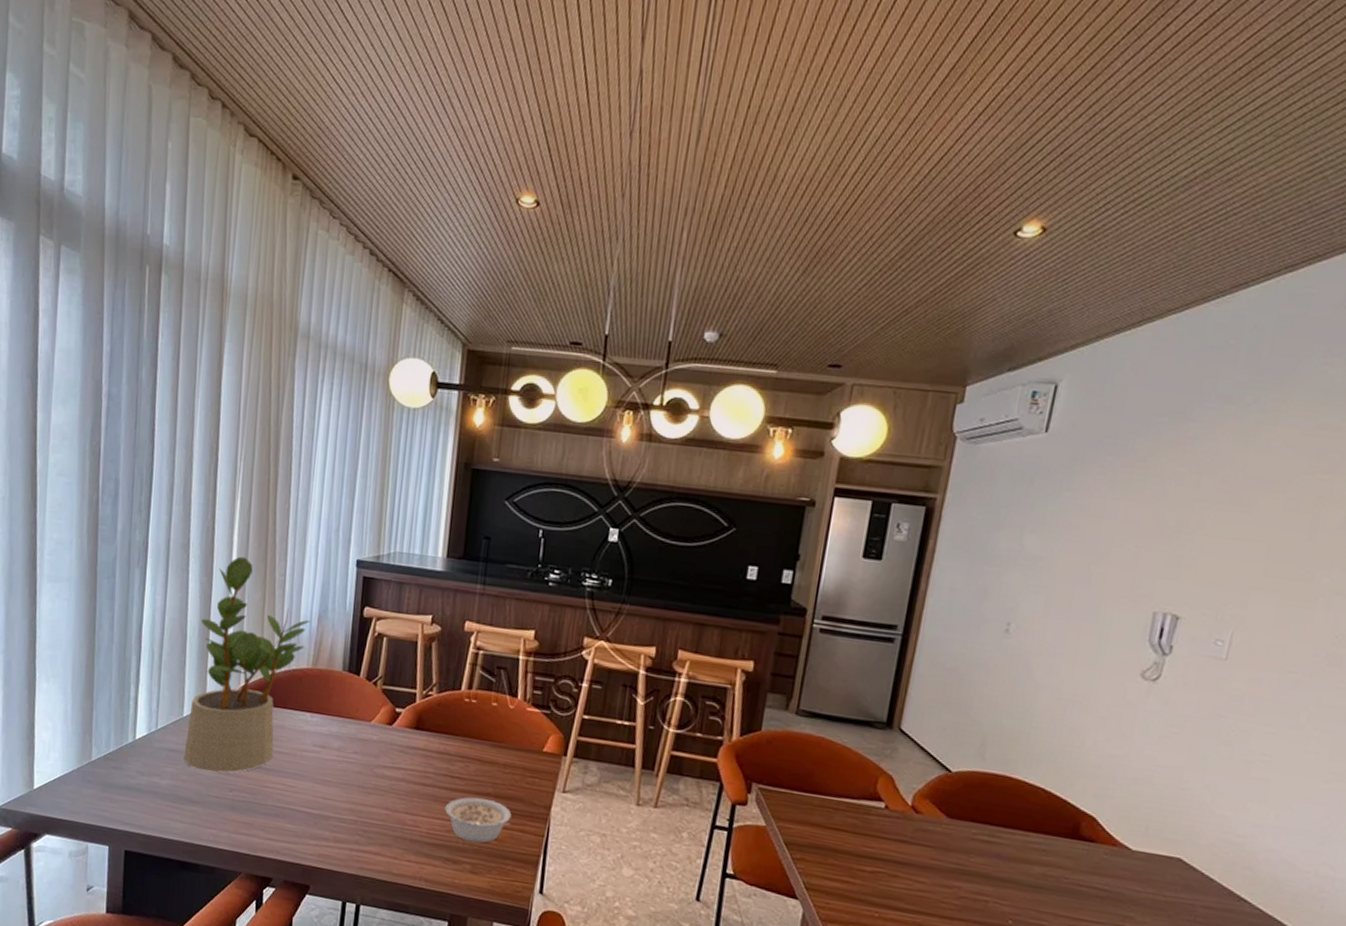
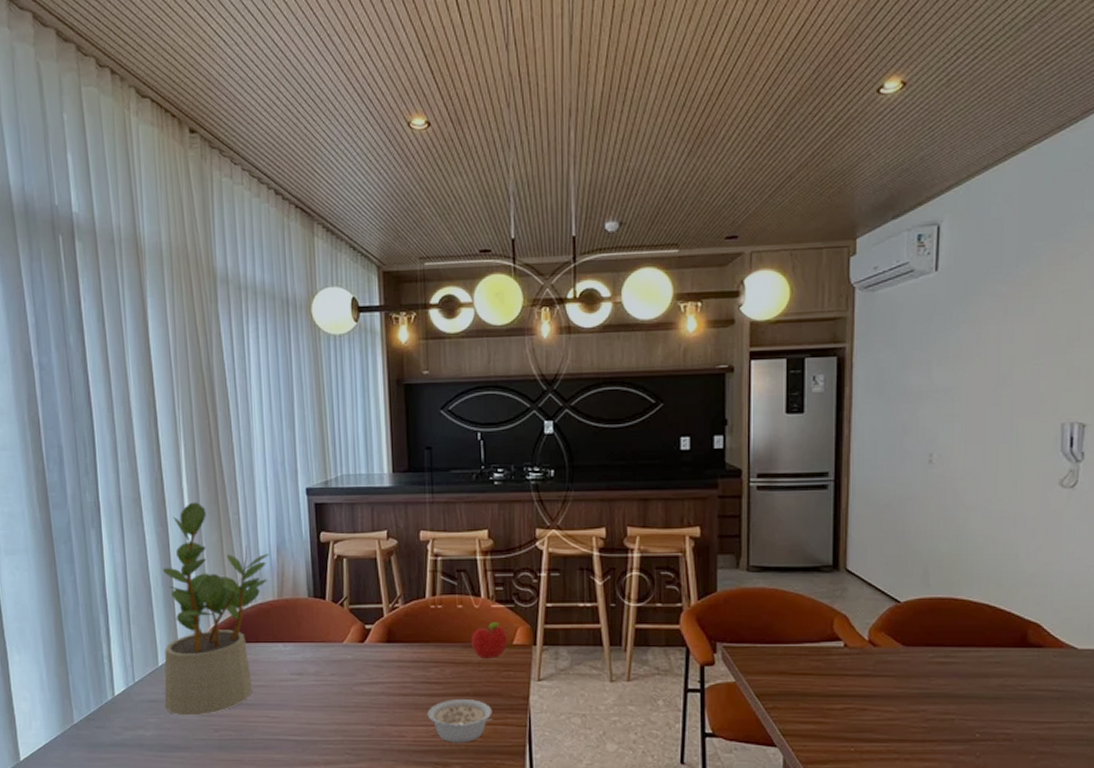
fruit: none [500,725,538,763] -> present [470,622,507,660]

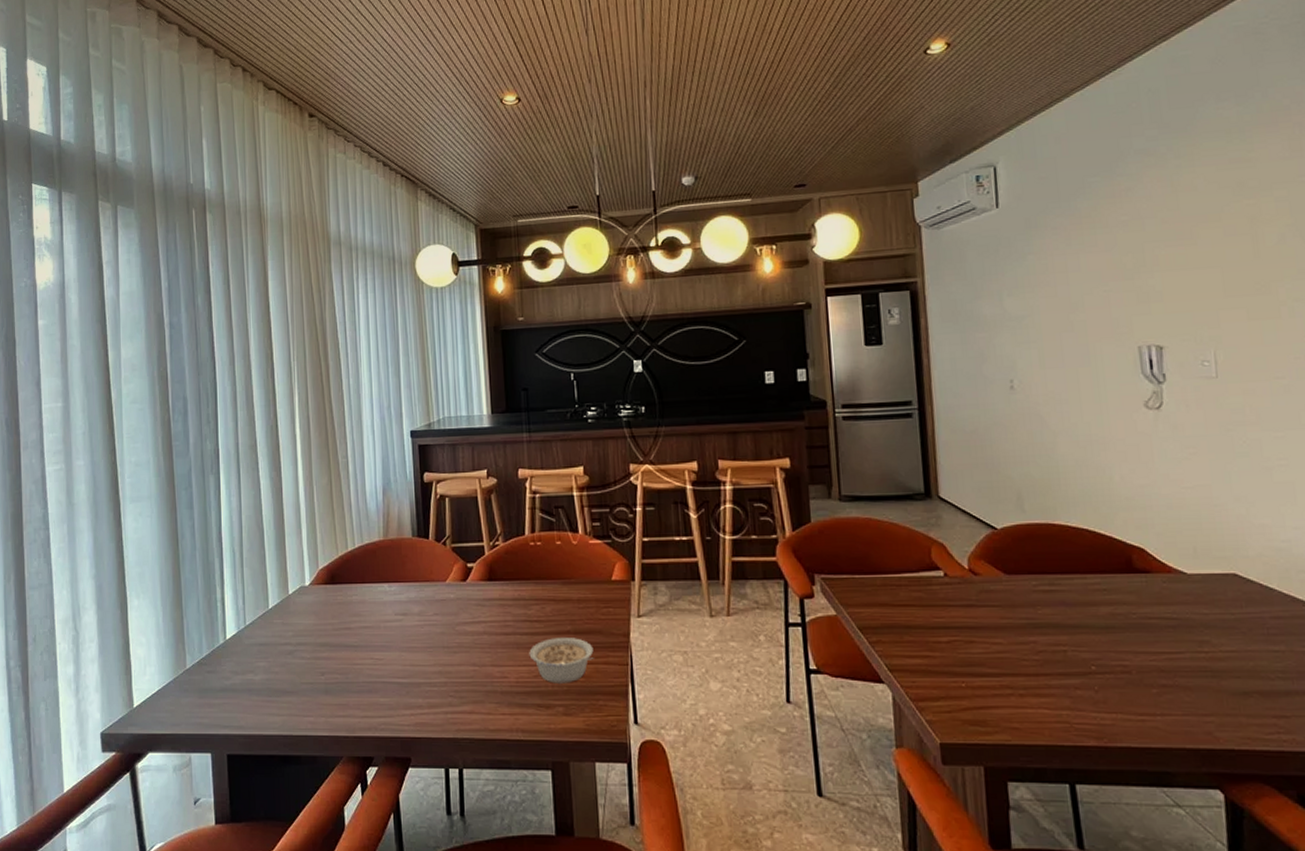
potted plant: present [162,502,270,716] -> none [273,447,376,659]
fruit: present [470,622,507,660] -> none [570,558,606,596]

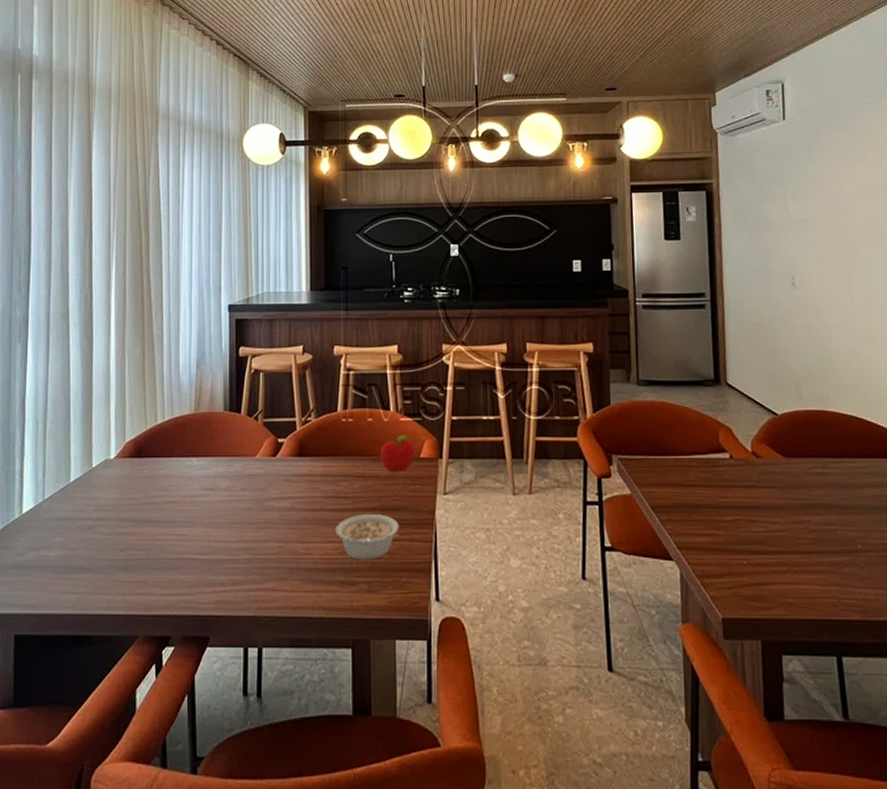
fruit: none [570,558,606,596] -> present [379,435,414,473]

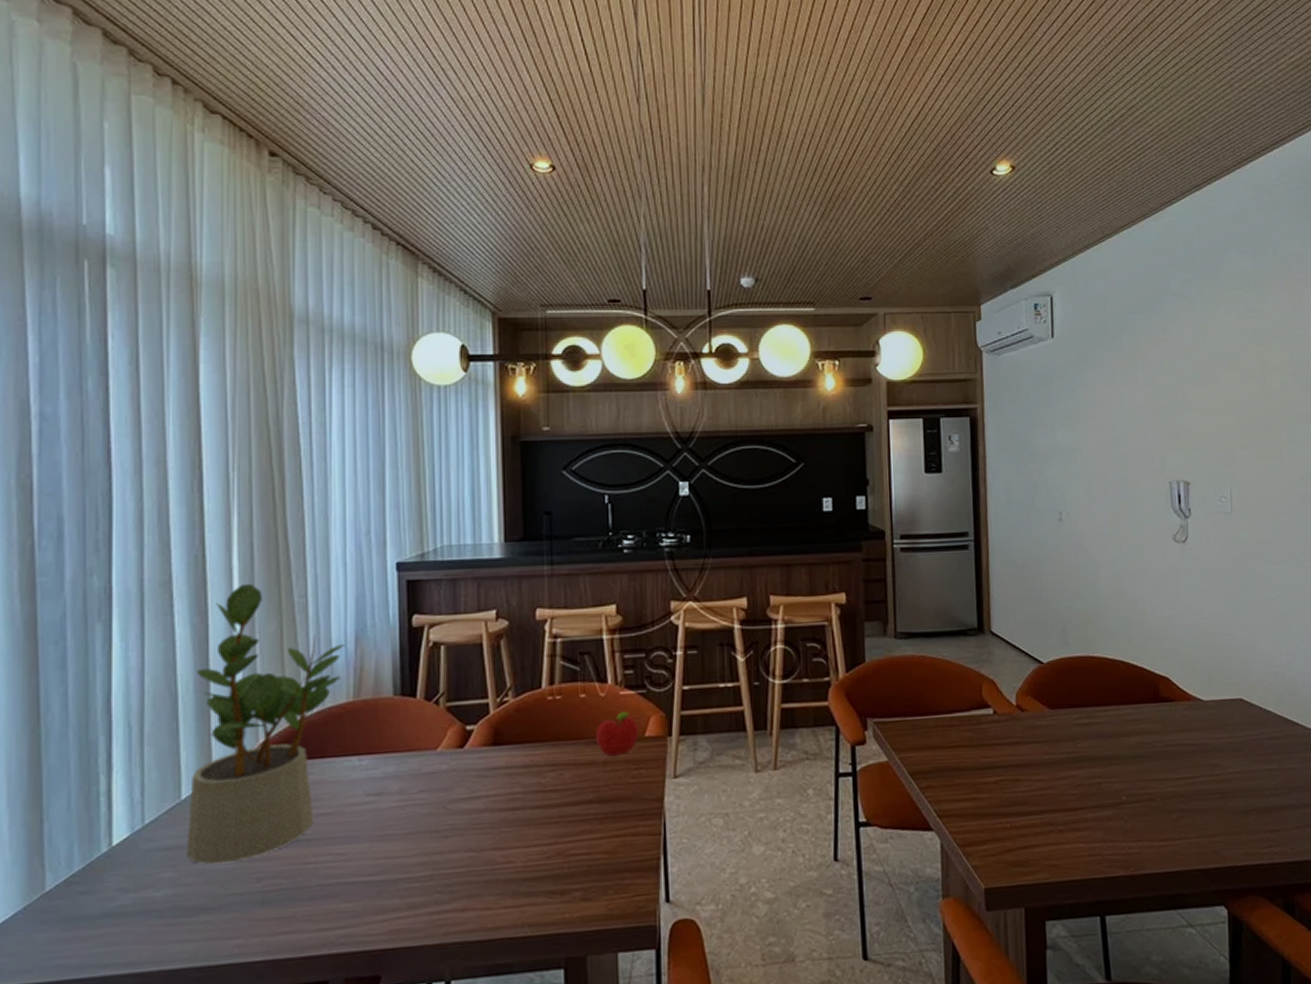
potted plant: none [72,317,190,535] -> present [186,583,346,865]
legume: present [335,514,399,560] -> none [541,807,621,864]

